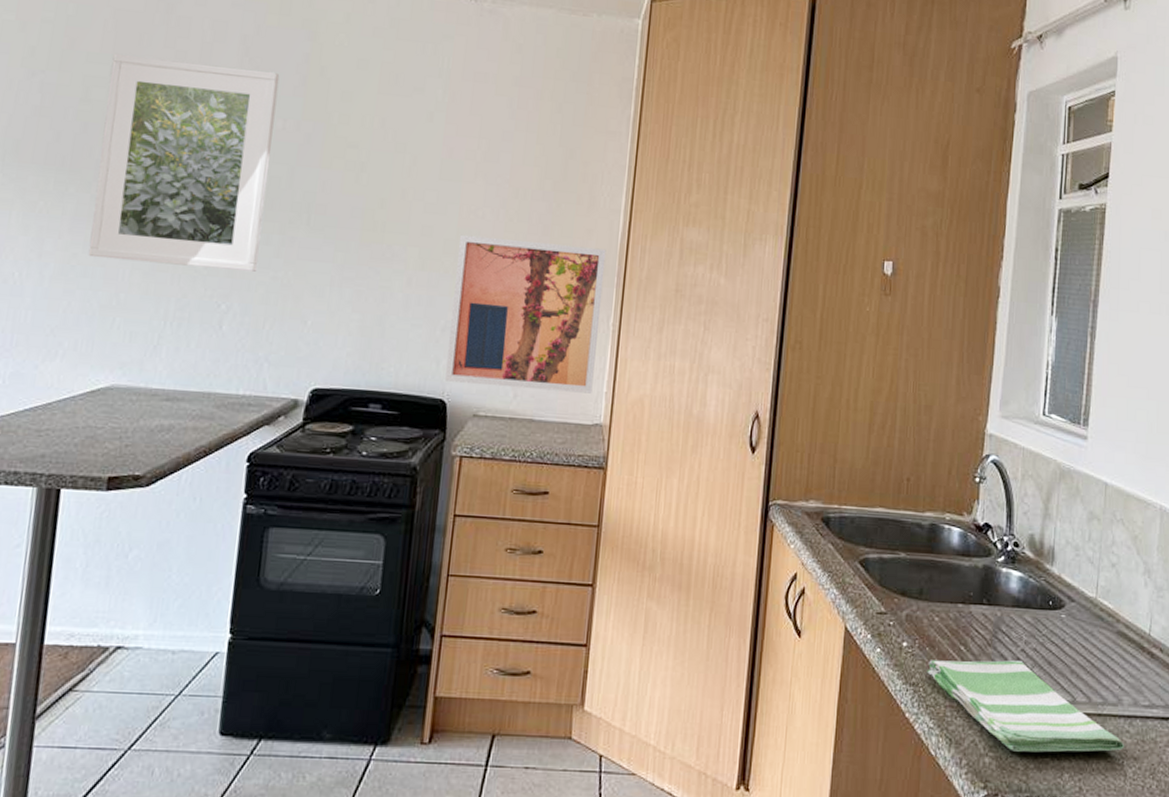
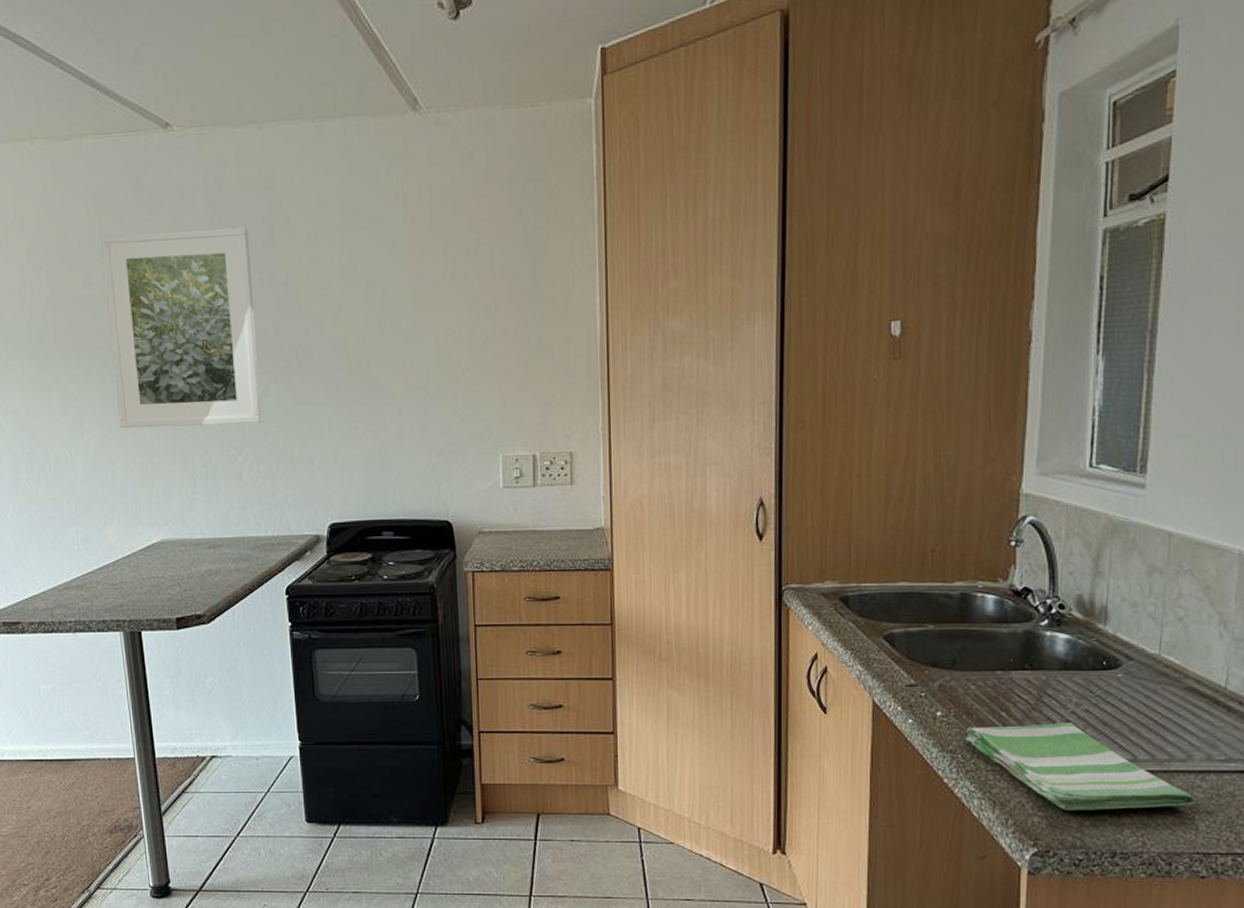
wall art: present [445,234,606,394] -> none [441,353,590,503]

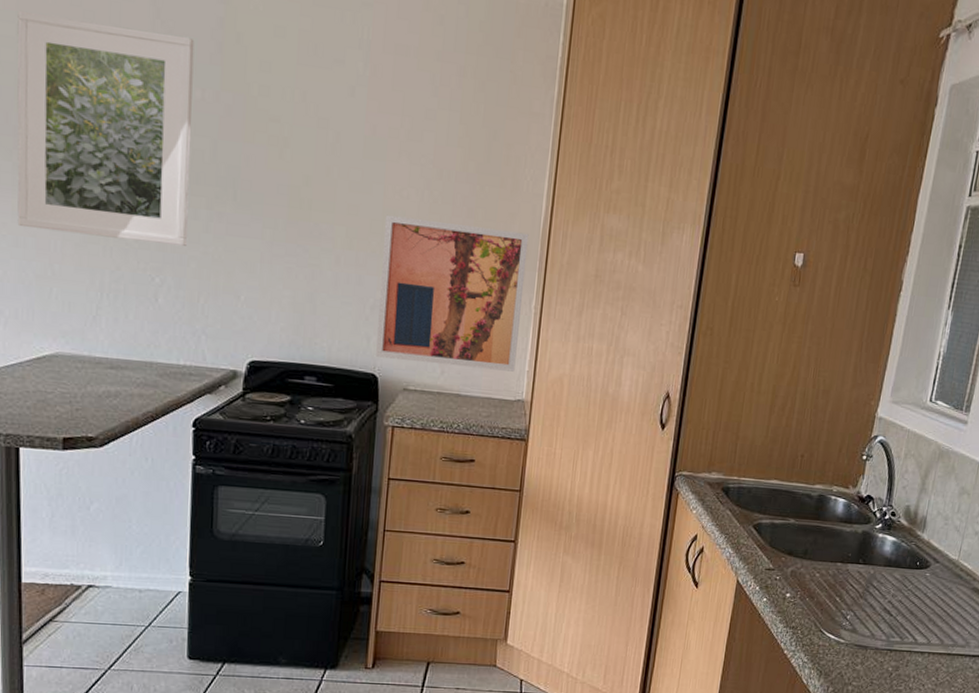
wall art: none [441,353,590,503] -> present [376,214,529,372]
dish towel: present [965,723,1197,810] -> none [805,608,968,683]

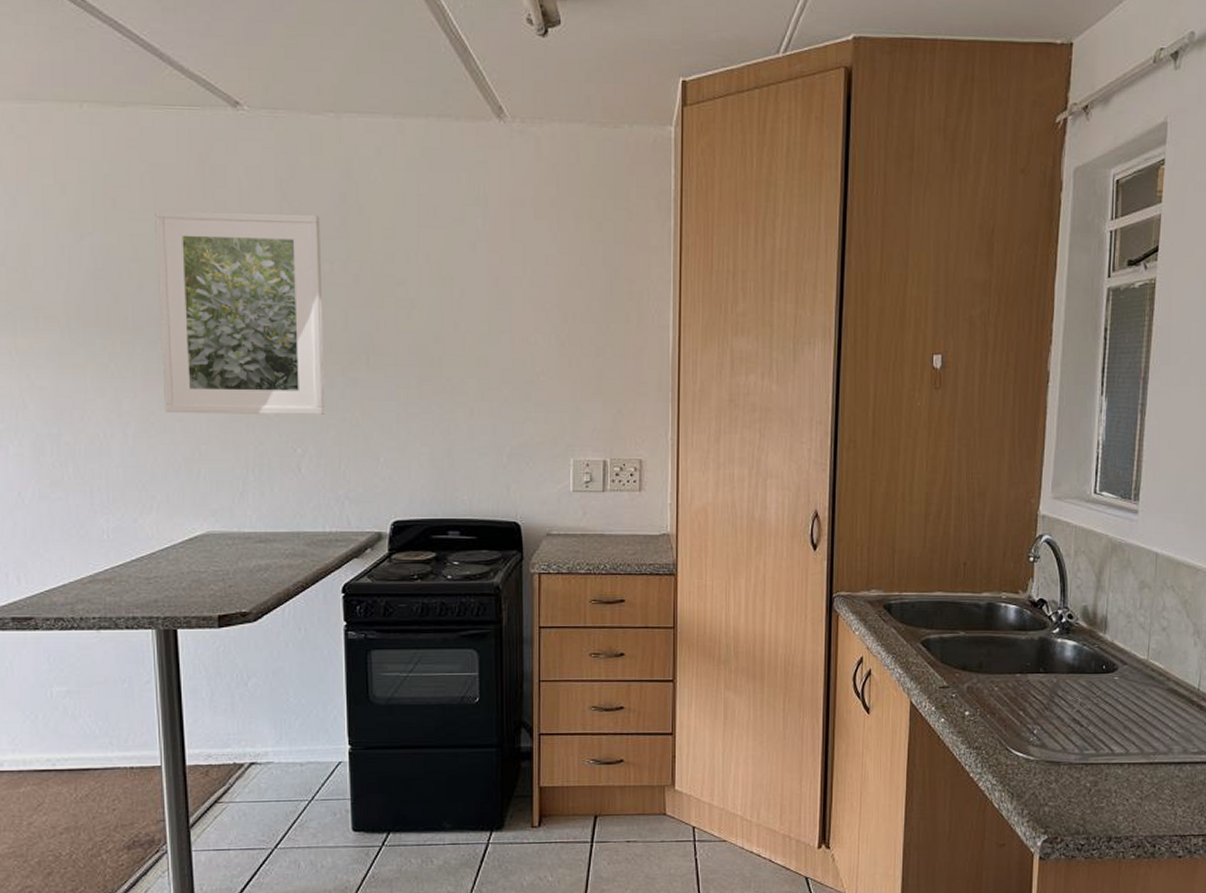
wall art: present [376,214,529,372] -> none [516,362,659,506]

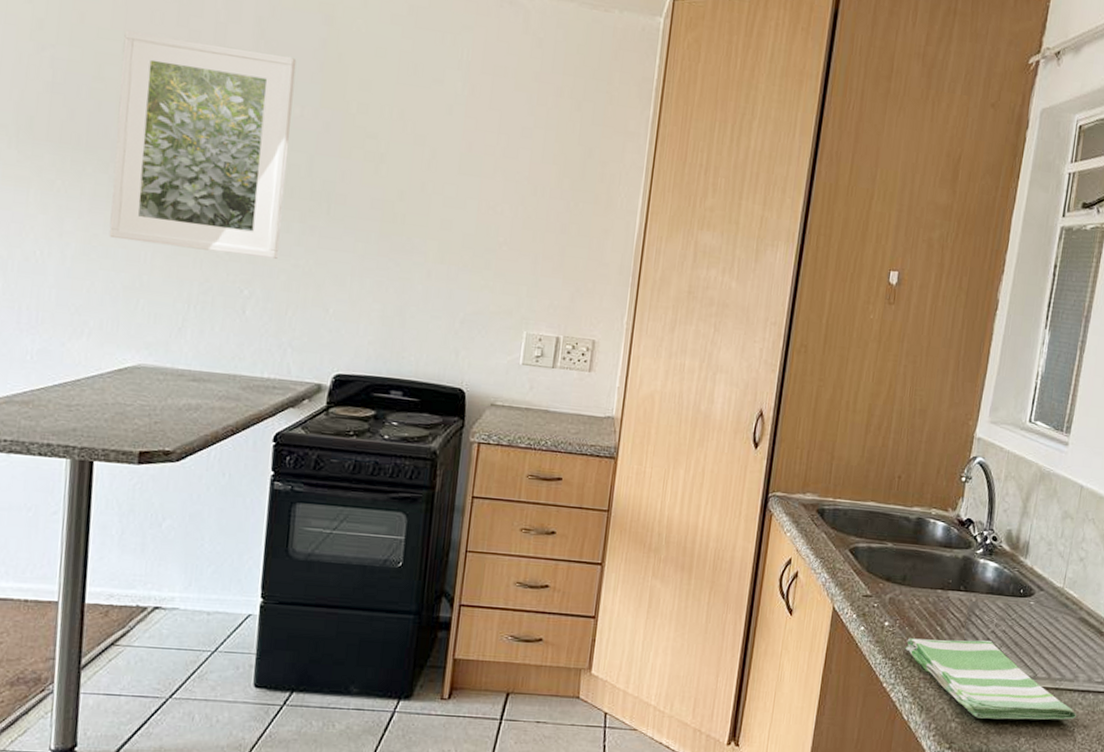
dish towel: none [988,721,1175,800] -> present [905,638,1077,720]

